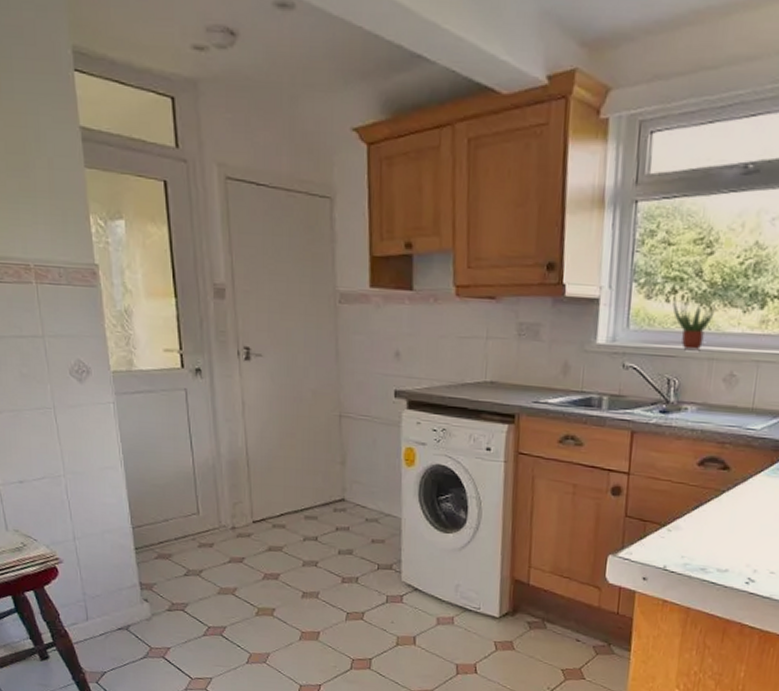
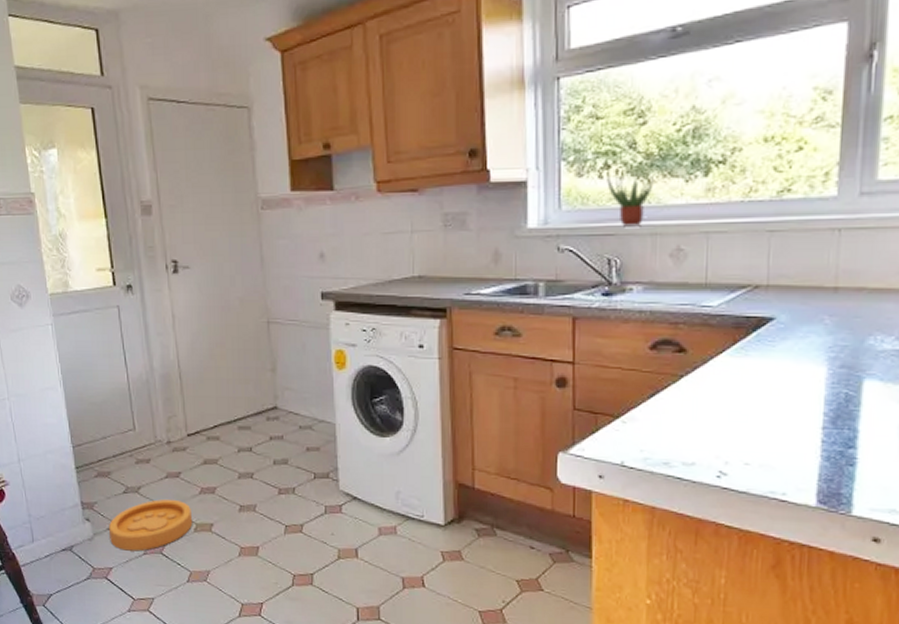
pet bowl: none [167,583,255,633] -> present [108,499,193,552]

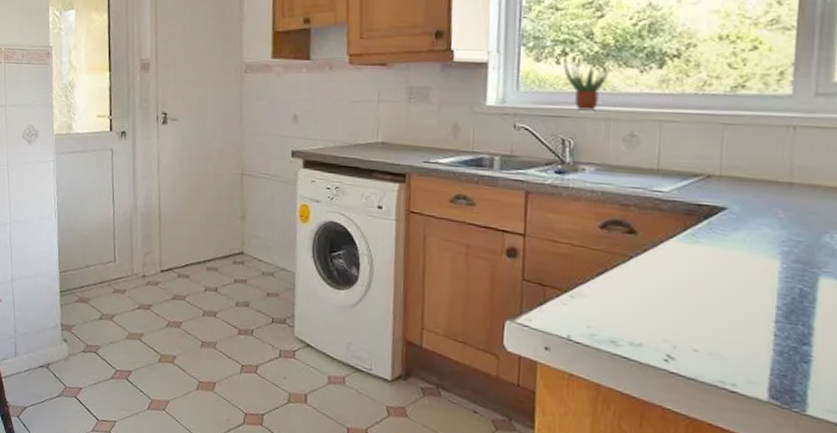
pet bowl: present [108,499,193,552] -> none [82,328,158,375]

